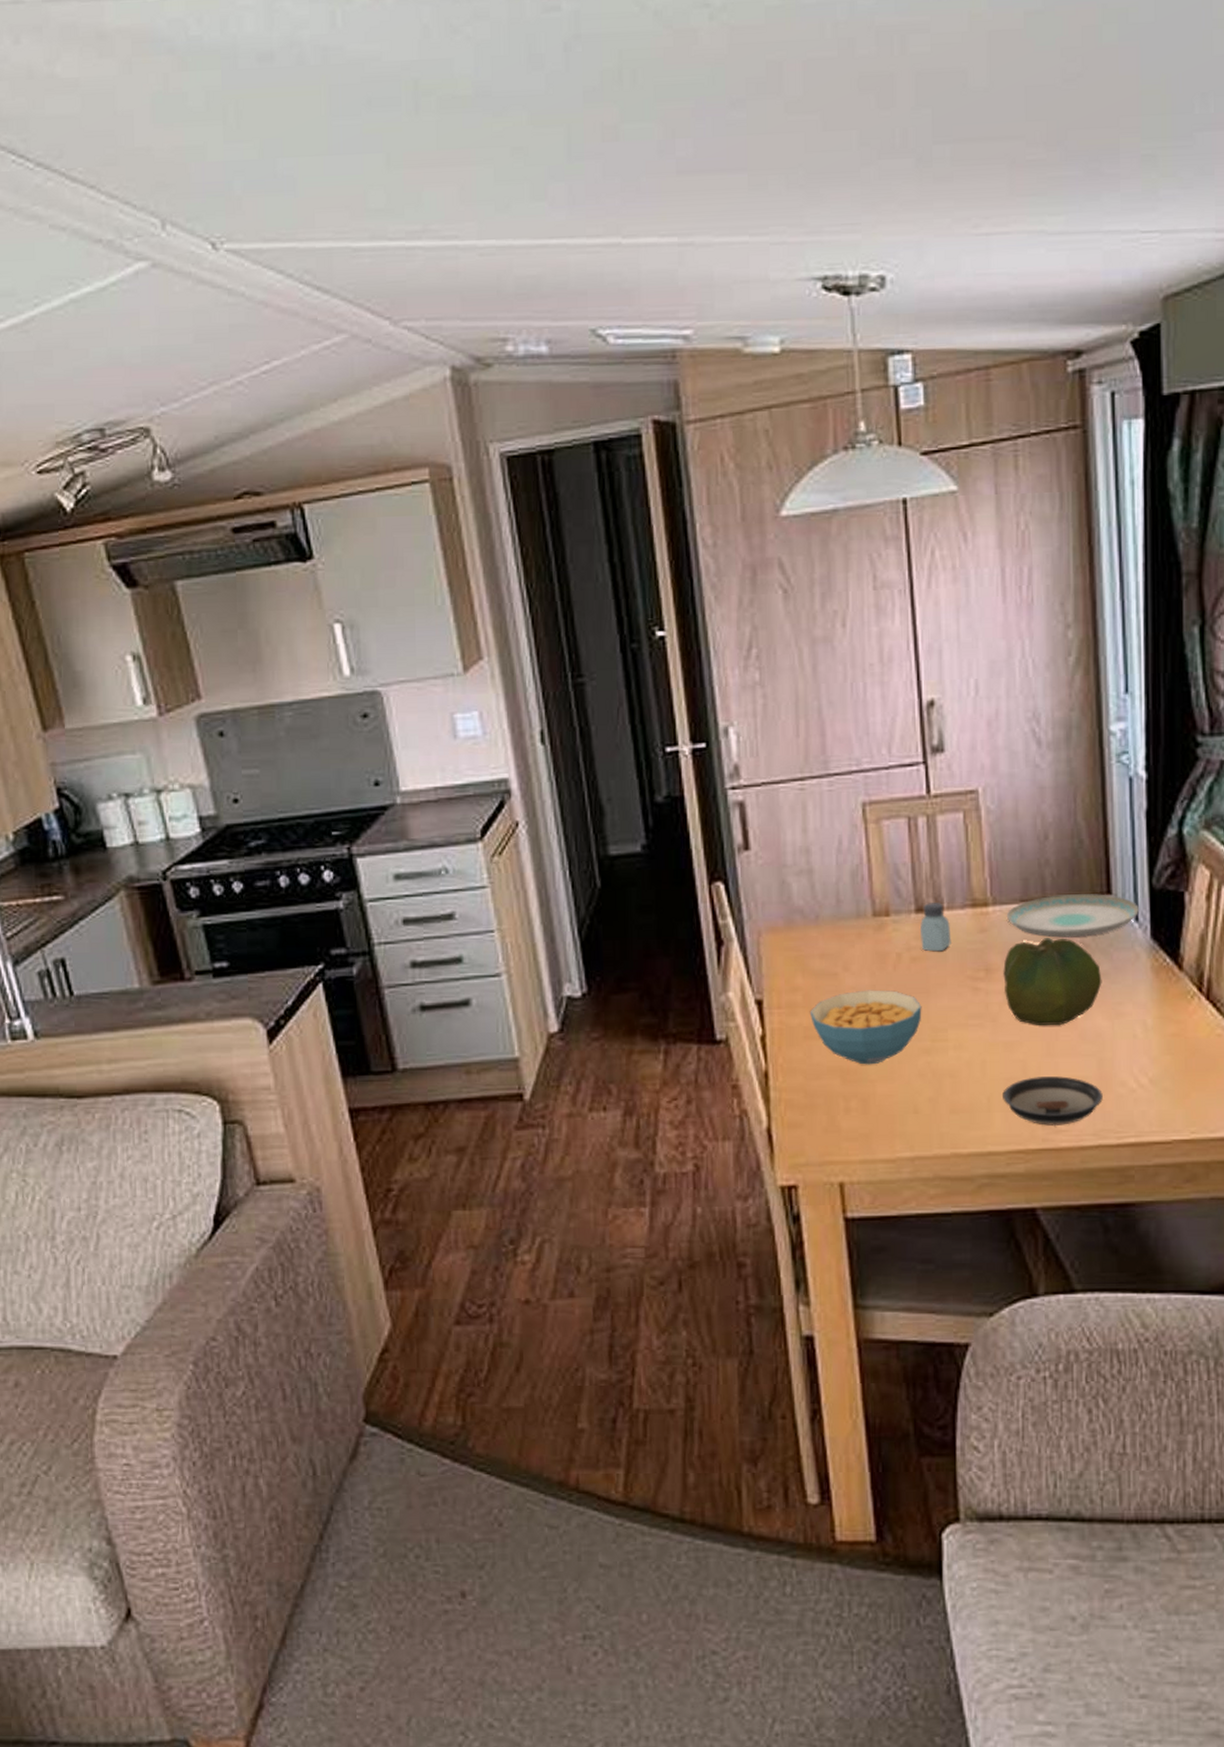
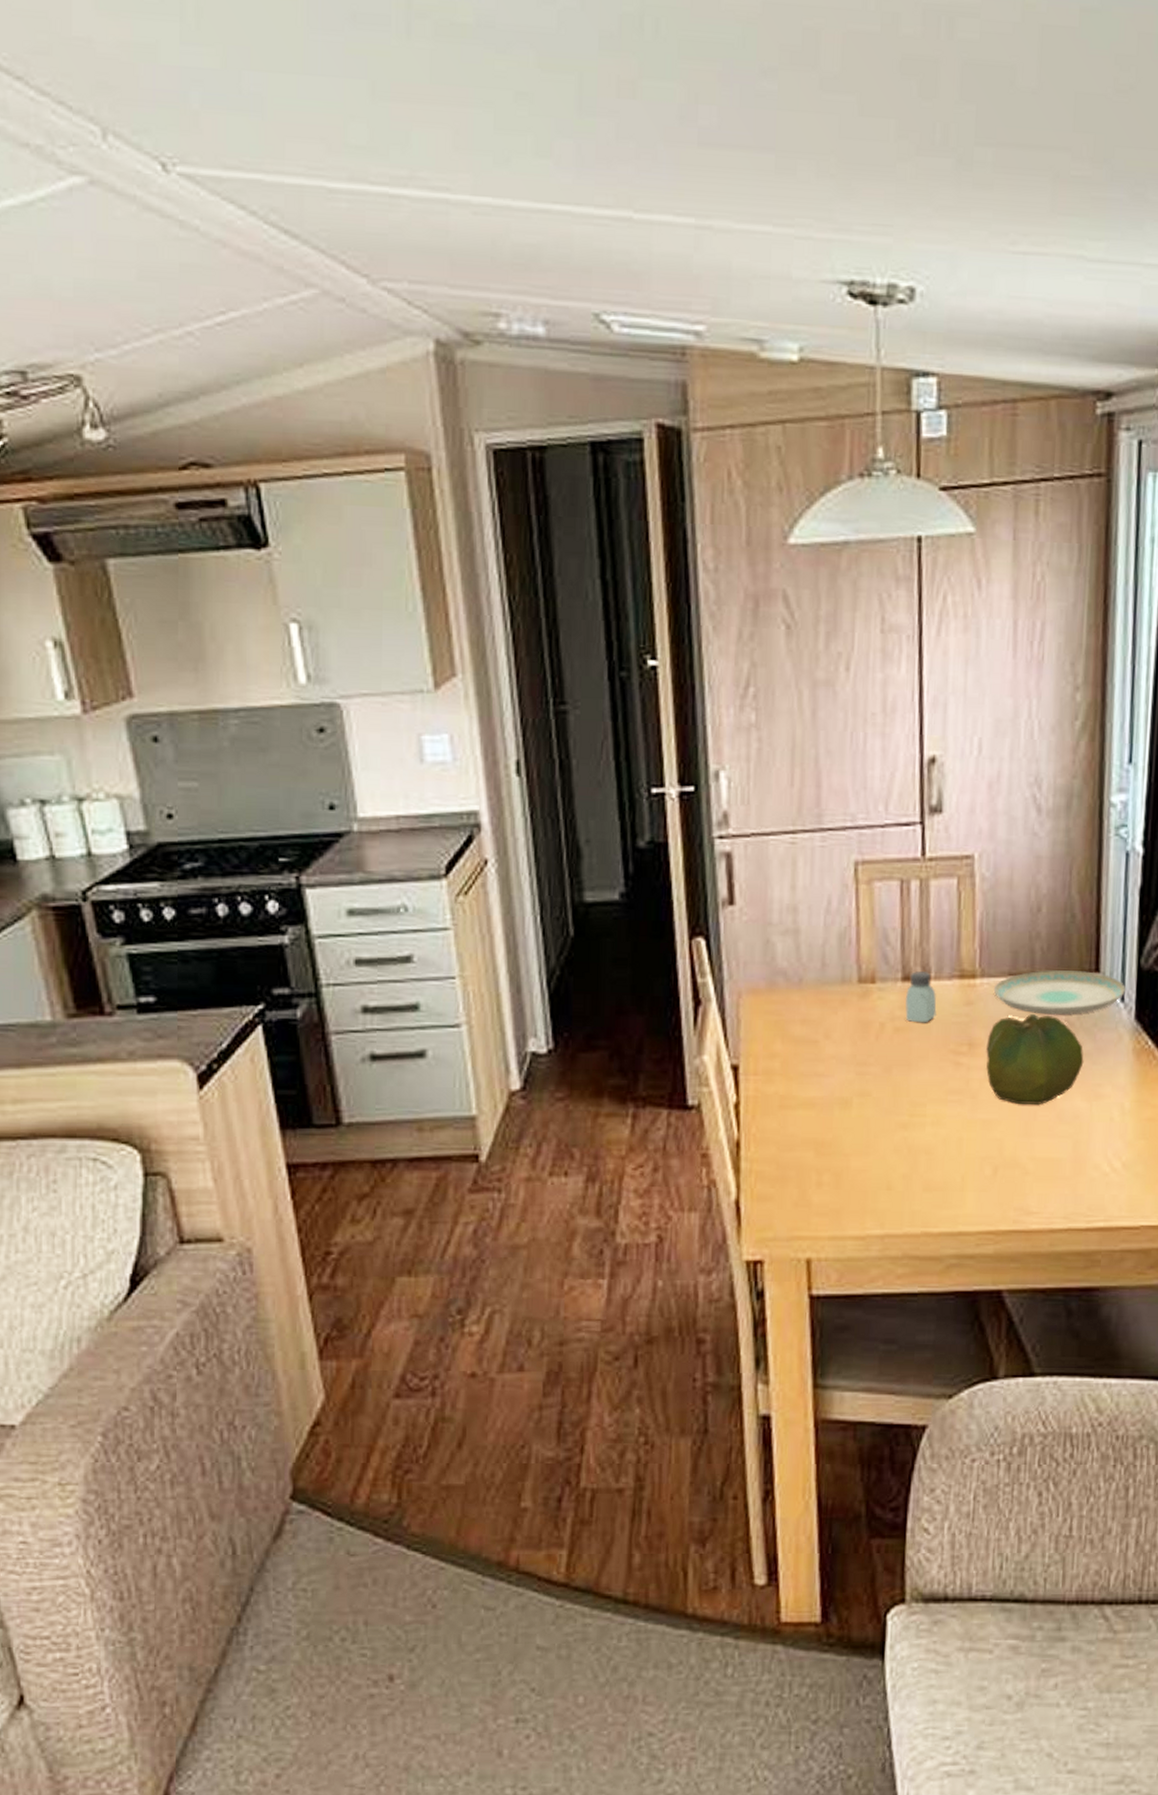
cereal bowl: present [809,990,922,1065] -> none [786,1059,902,1138]
saucer: present [1003,1076,1103,1126] -> none [977,1157,1076,1207]

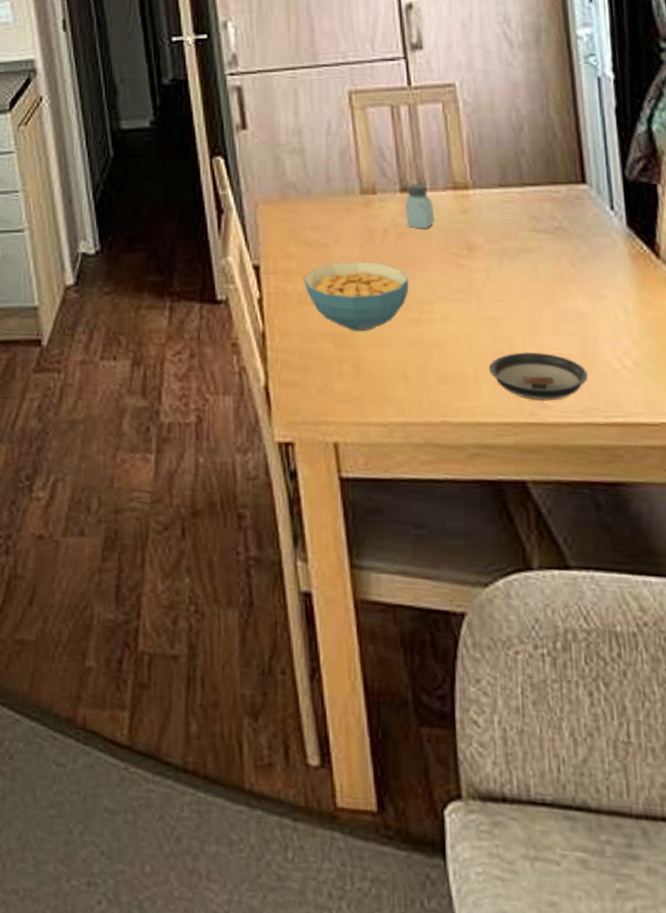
cereal bowl: none [786,1059,902,1138] -> present [303,261,409,332]
saucer: none [977,1157,1076,1207] -> present [489,352,588,401]
cabbage: present [986,1014,1084,1104] -> none [485,221,582,304]
plate: present [993,970,1125,1015] -> none [486,182,614,222]

